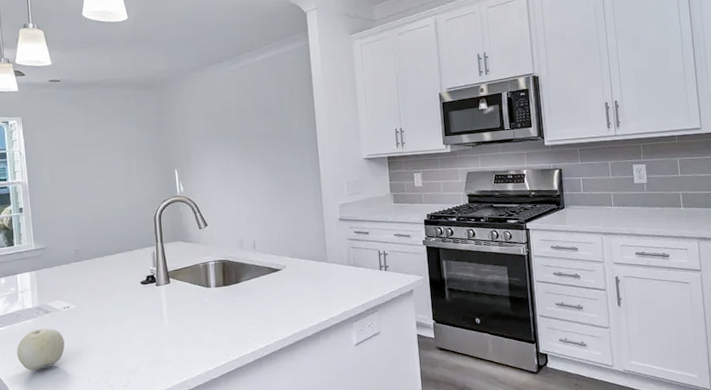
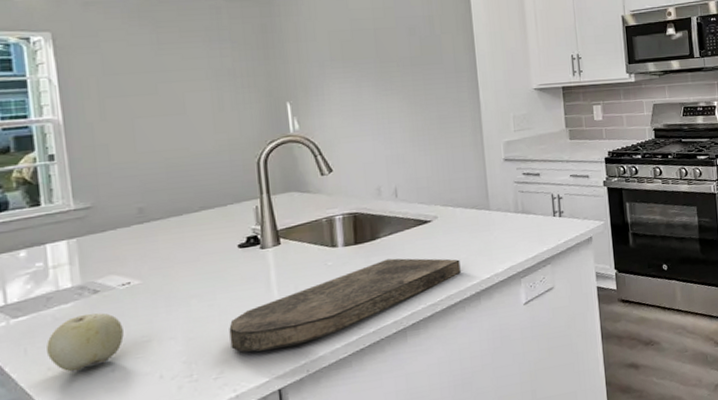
cutting board: none [134,299,304,368] -> present [229,258,461,353]

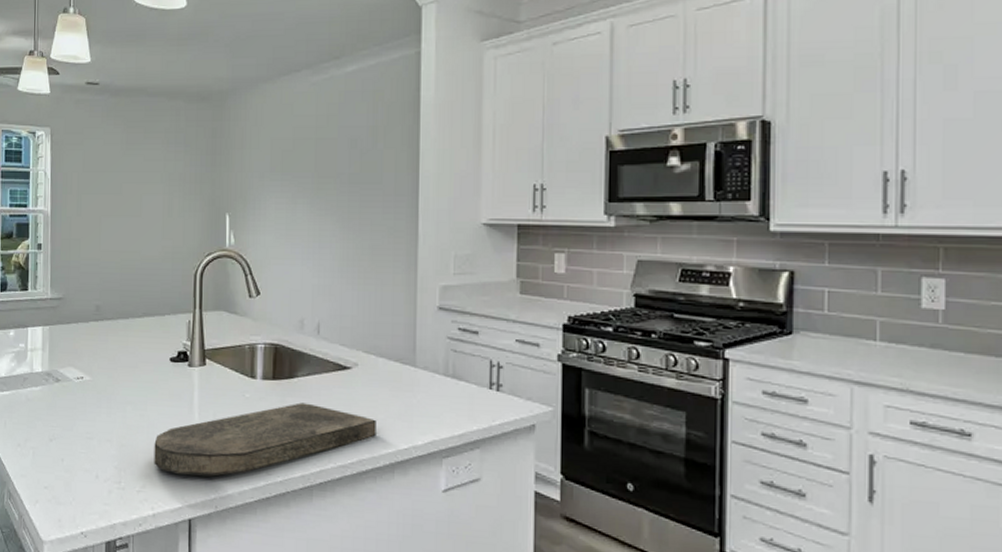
fruit: present [47,312,124,372] -> none [19,399,74,453]

